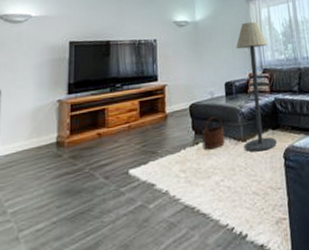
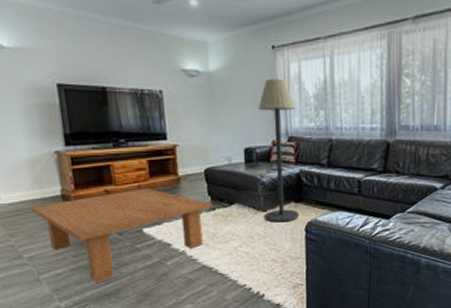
coffee table: none [25,127,196,237] -> present [31,188,212,283]
wooden bucket: present [202,115,225,150] -> none [219,183,244,217]

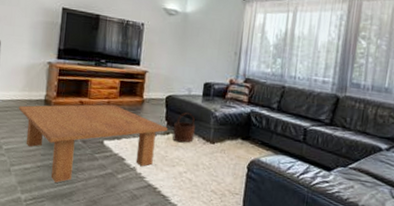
wooden bucket: none [219,183,244,217] -> present [172,112,196,143]
floor lamp: present [257,78,300,223] -> none [211,25,256,157]

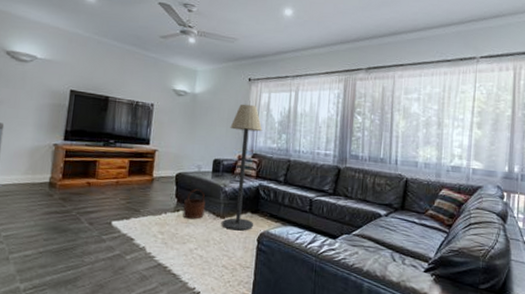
coffee table: present [18,104,168,183] -> none [20,184,178,268]
floor lamp: none [211,25,256,157] -> present [222,104,263,231]

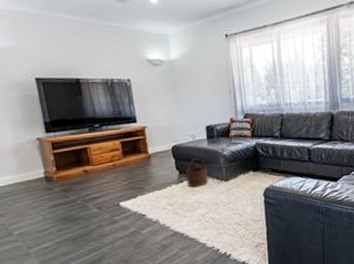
floor lamp: present [222,104,263,231] -> none [215,63,258,191]

